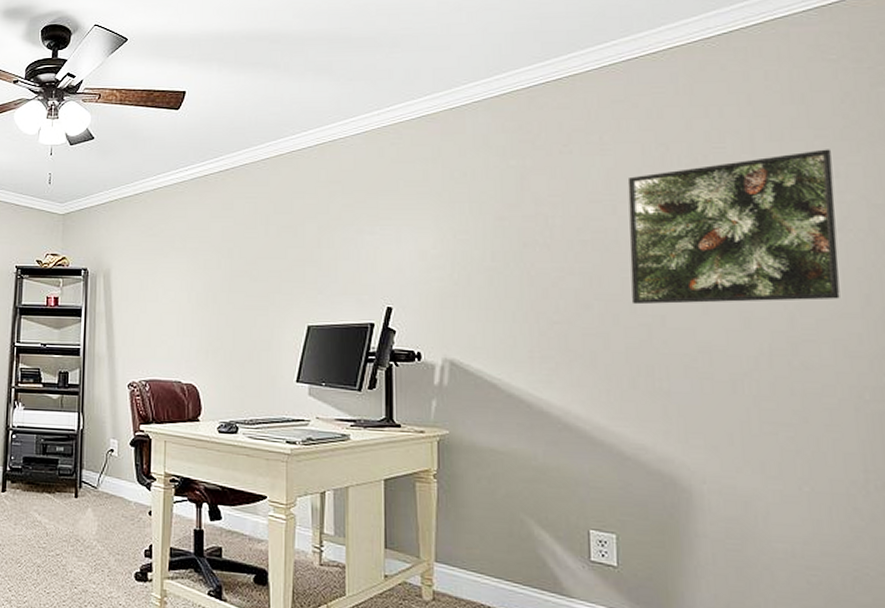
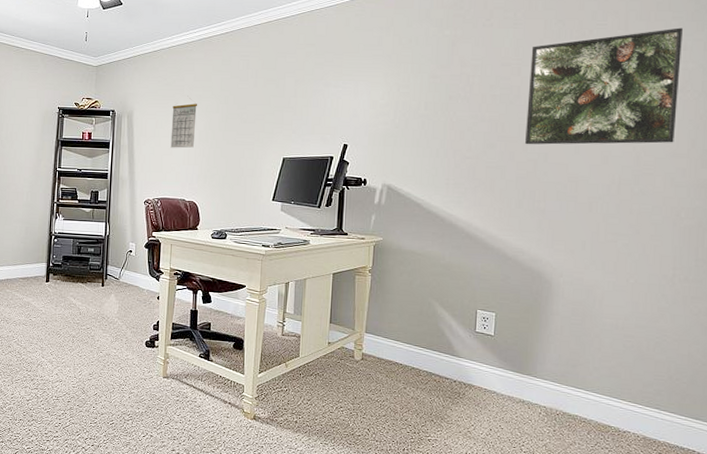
calendar: none [160,249,194,316] -> present [170,96,198,148]

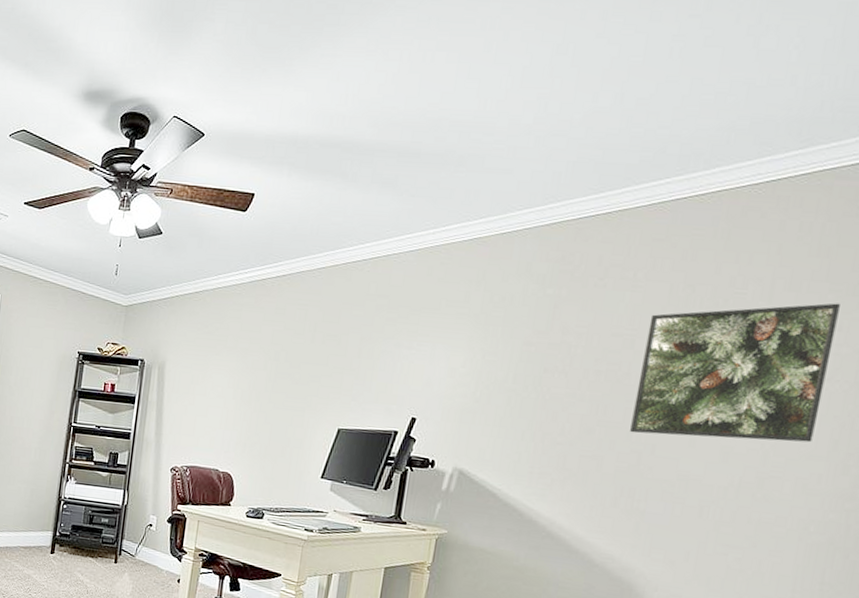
calendar: present [170,96,198,148] -> none [206,348,243,410]

